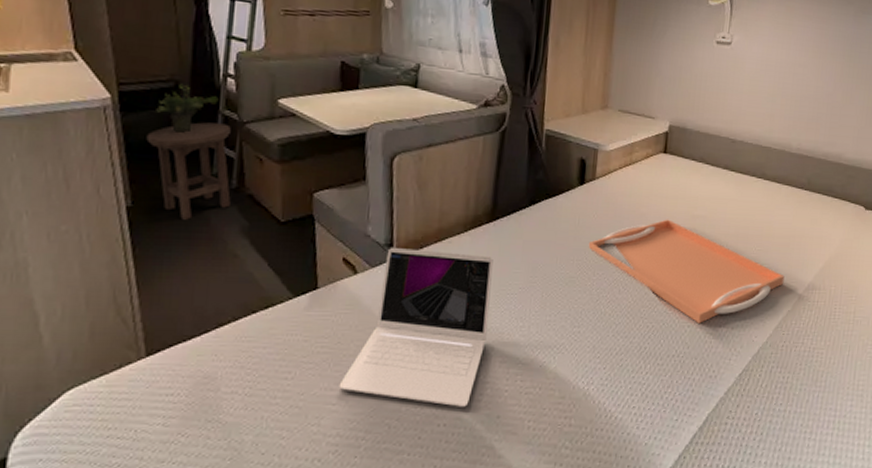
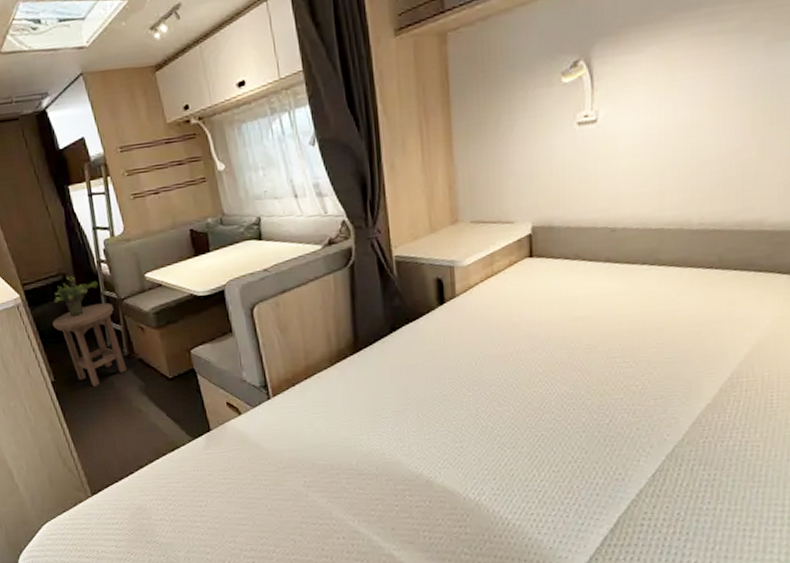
laptop: present [339,247,493,407] -> none [244,385,369,522]
serving tray: present [588,219,785,323] -> none [458,325,698,428]

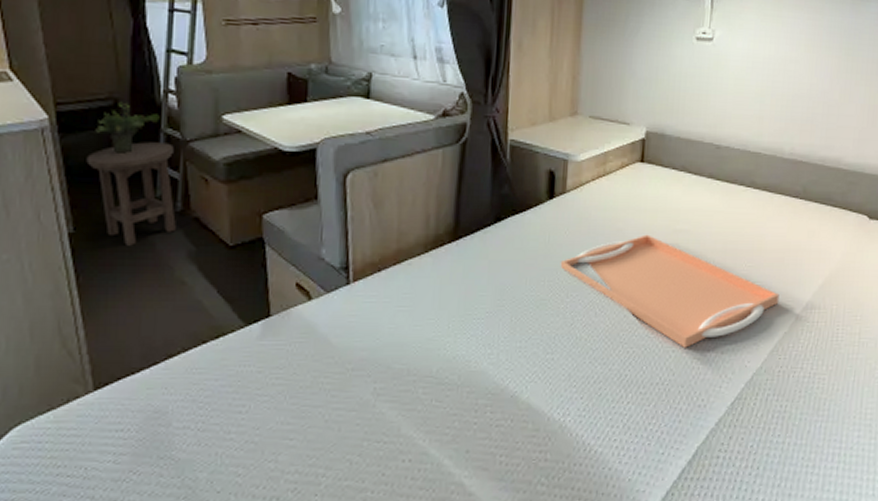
serving tray: none [458,325,698,428] -> present [560,234,780,348]

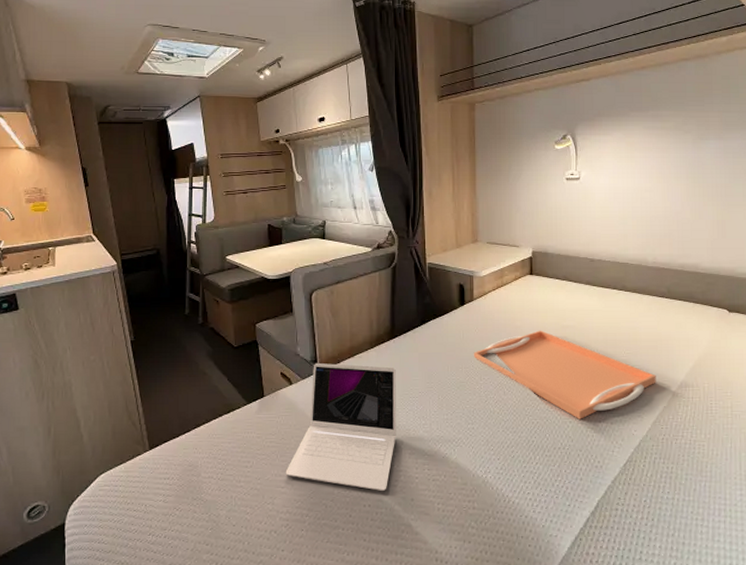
stool: present [86,142,176,246] -> none [141,277,199,348]
potted plant: present [95,101,160,155] -> none [146,251,186,287]
laptop: none [296,270,457,441] -> present [285,362,396,491]

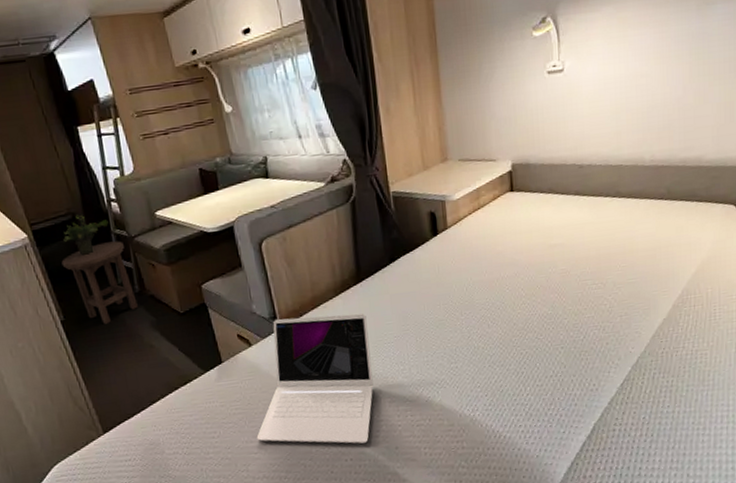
stool: none [141,277,199,348] -> present [61,241,138,324]
potted plant: none [146,251,186,287] -> present [63,215,109,256]
serving tray: present [473,330,656,419] -> none [451,252,655,344]

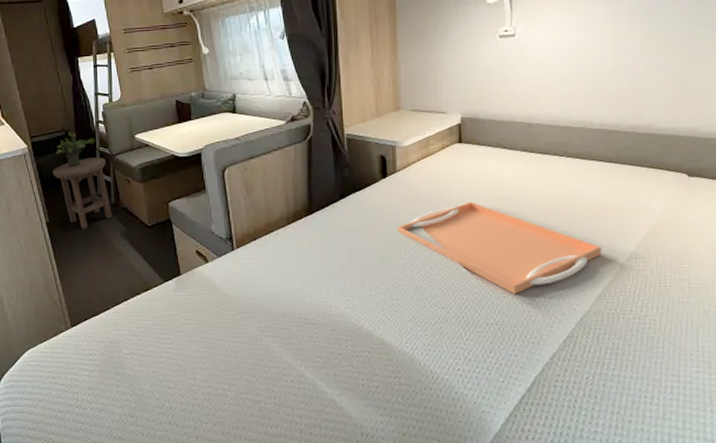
laptop: present [256,314,373,444] -> none [205,240,317,367]
serving tray: none [451,252,655,344] -> present [397,201,602,294]

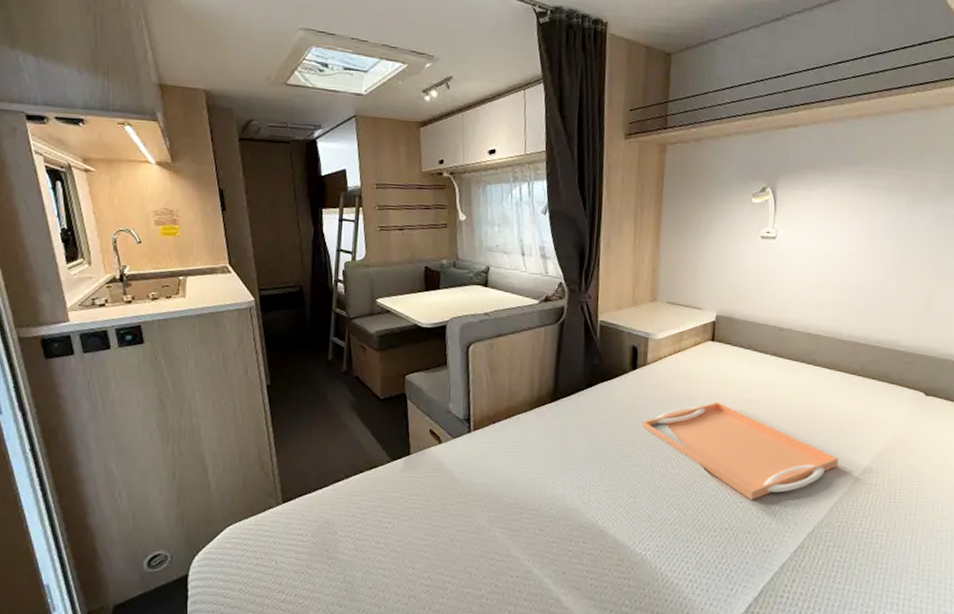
stool: present [52,157,112,229] -> none [280,318,342,396]
potted plant: present [56,132,95,168] -> none [286,288,332,328]

